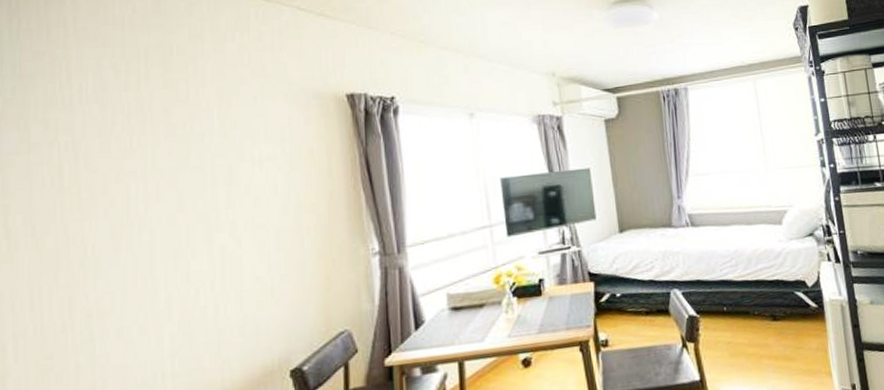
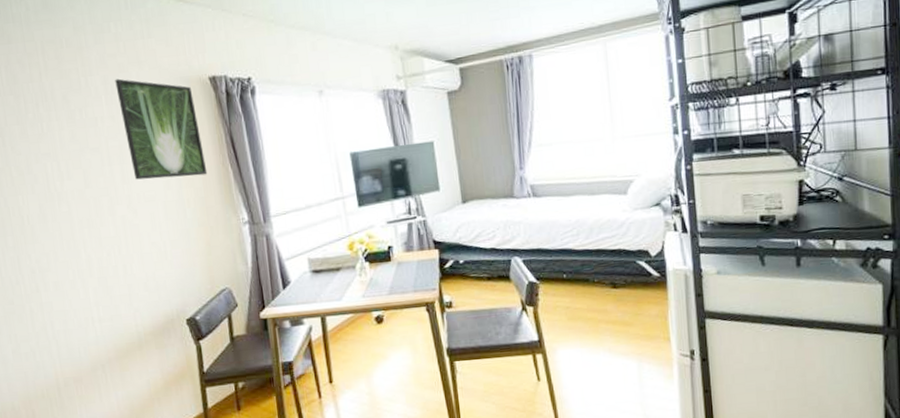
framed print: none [233,91,335,204] -> present [115,78,208,180]

